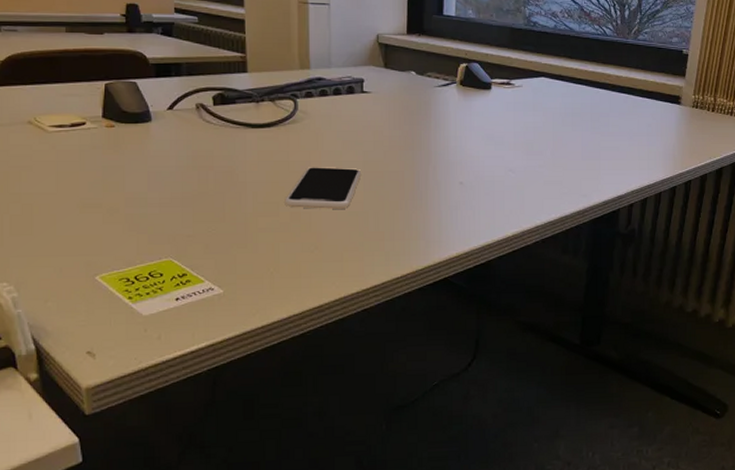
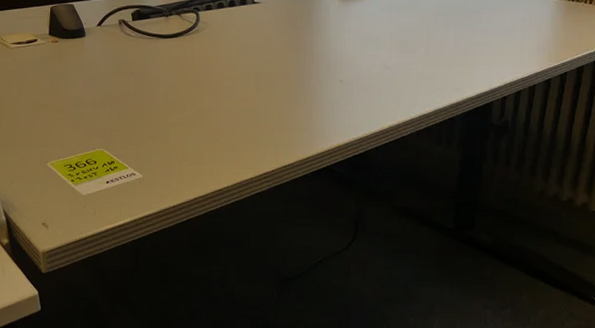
smartphone: present [285,167,362,209] -> none [190,70,254,106]

